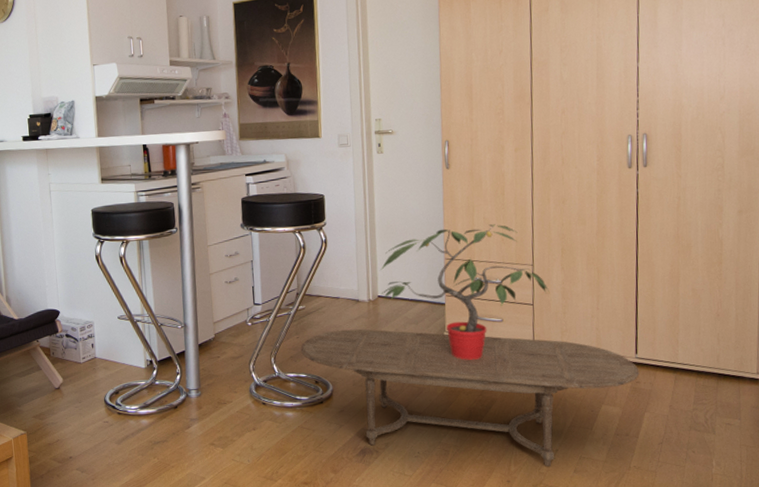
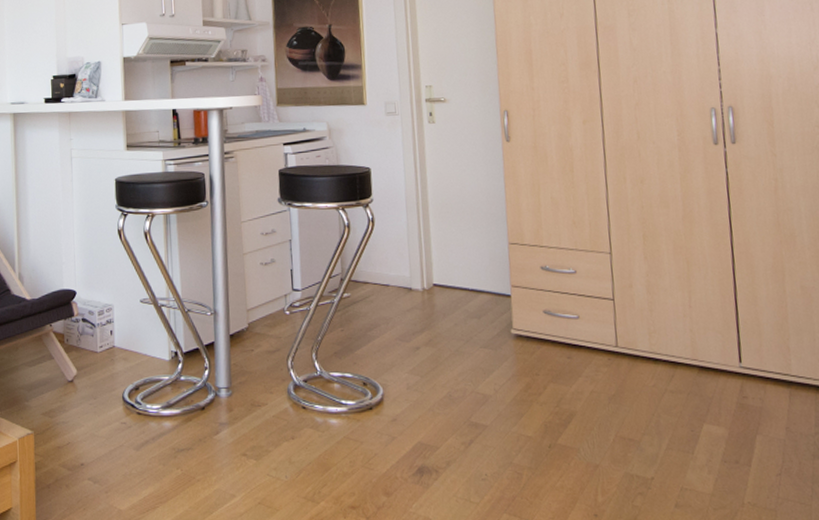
coffee table: present [300,329,639,467] -> none [345,322,746,498]
potted plant: present [380,224,549,360] -> none [435,205,631,363]

